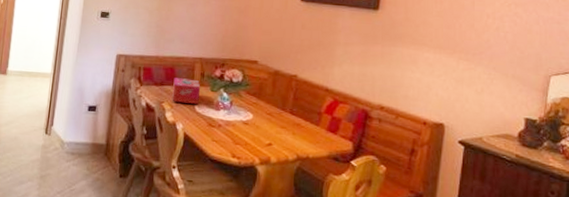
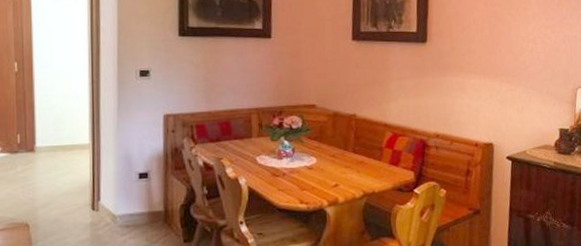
tissue box: present [172,78,201,104] -> none [230,131,260,157]

